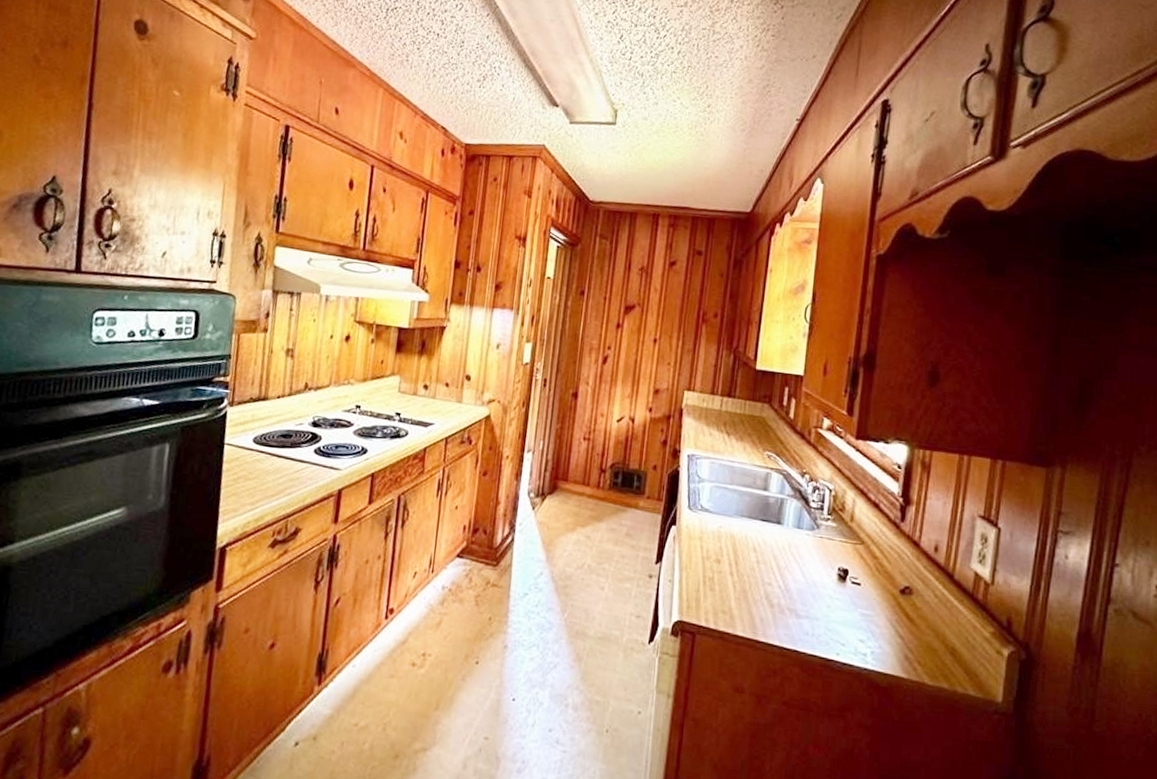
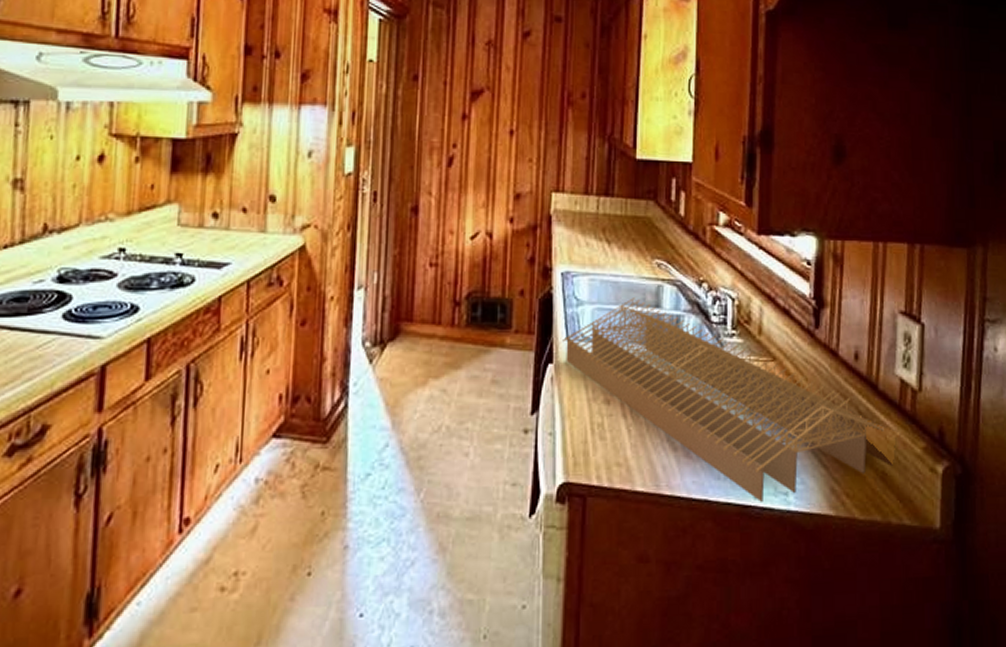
dish rack: none [685,480,963,659] -> present [563,298,893,503]

